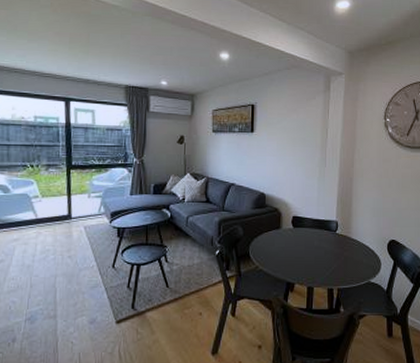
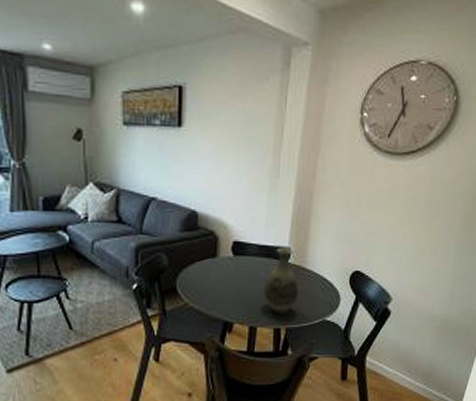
vase: none [318,221,346,276] -> present [263,247,299,314]

